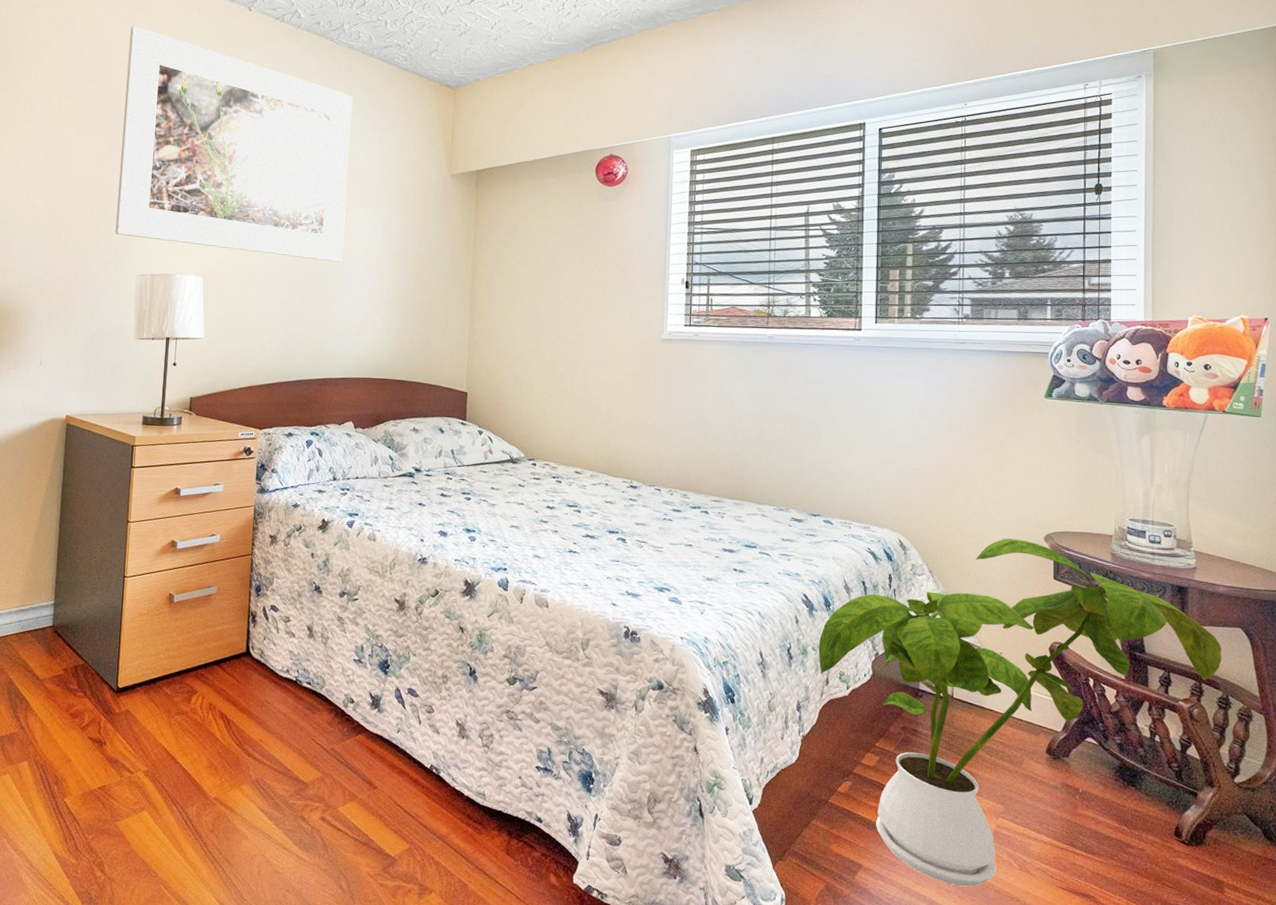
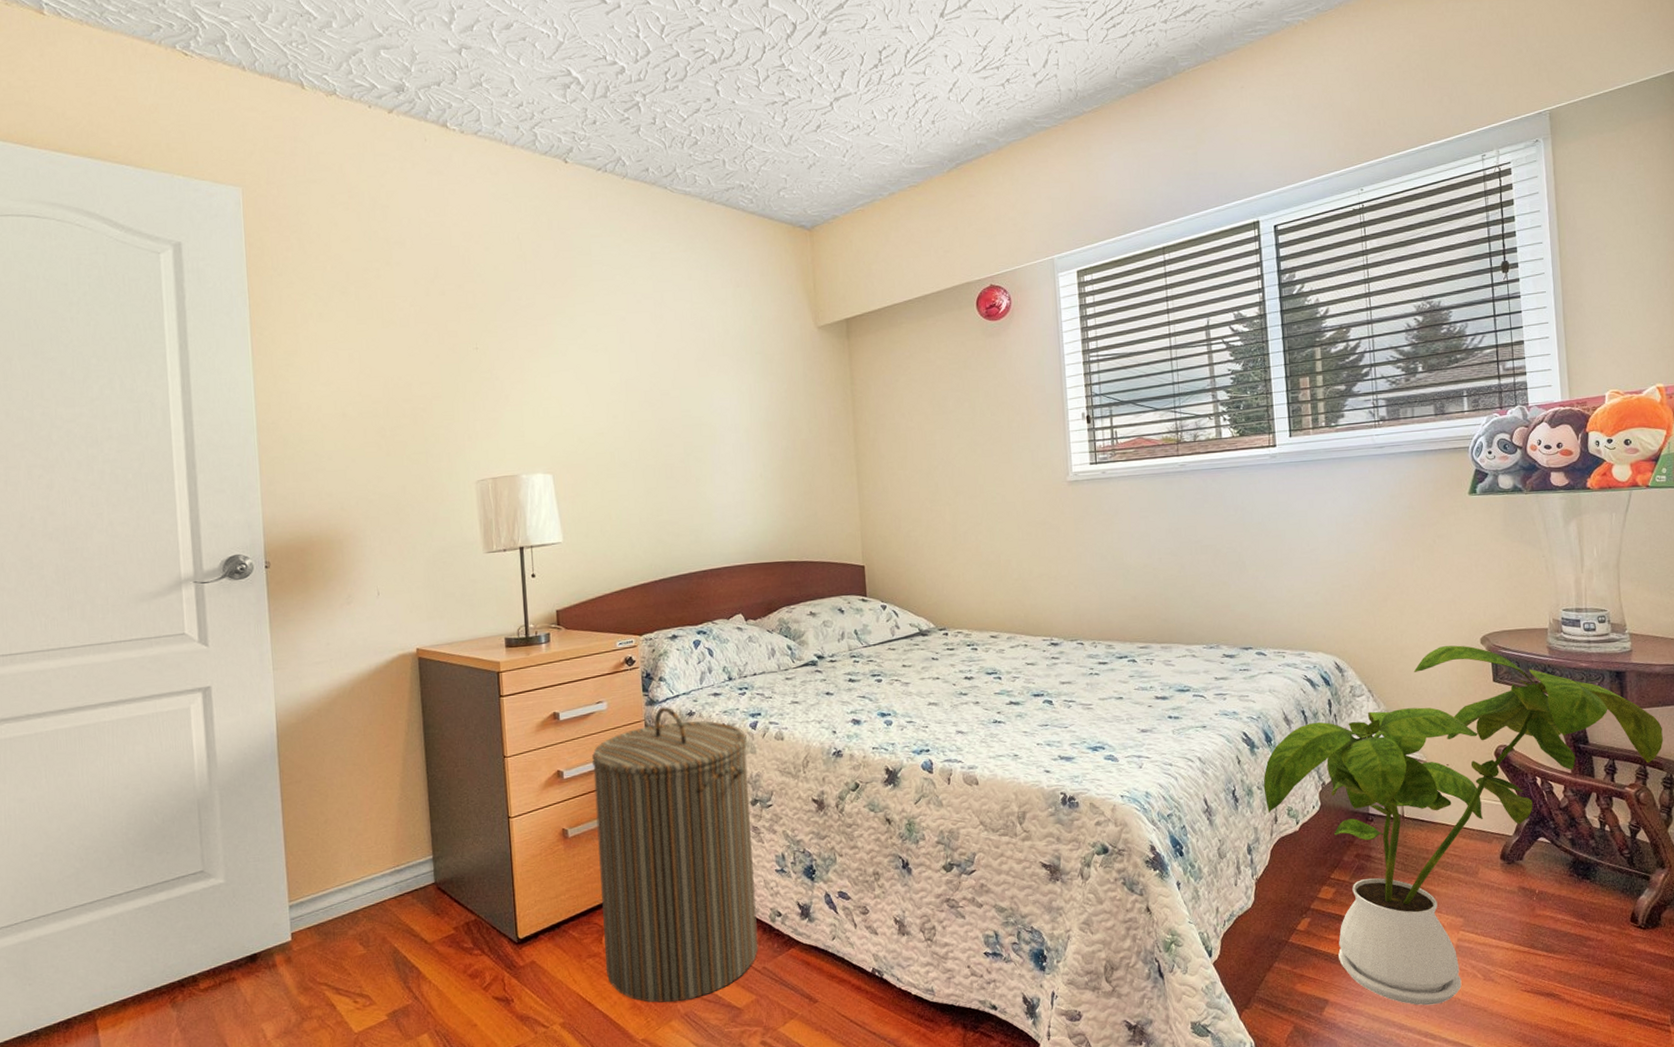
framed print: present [115,26,353,262] -> none [428,194,709,440]
laundry hamper: none [190,496,343,768] -> present [591,707,759,1003]

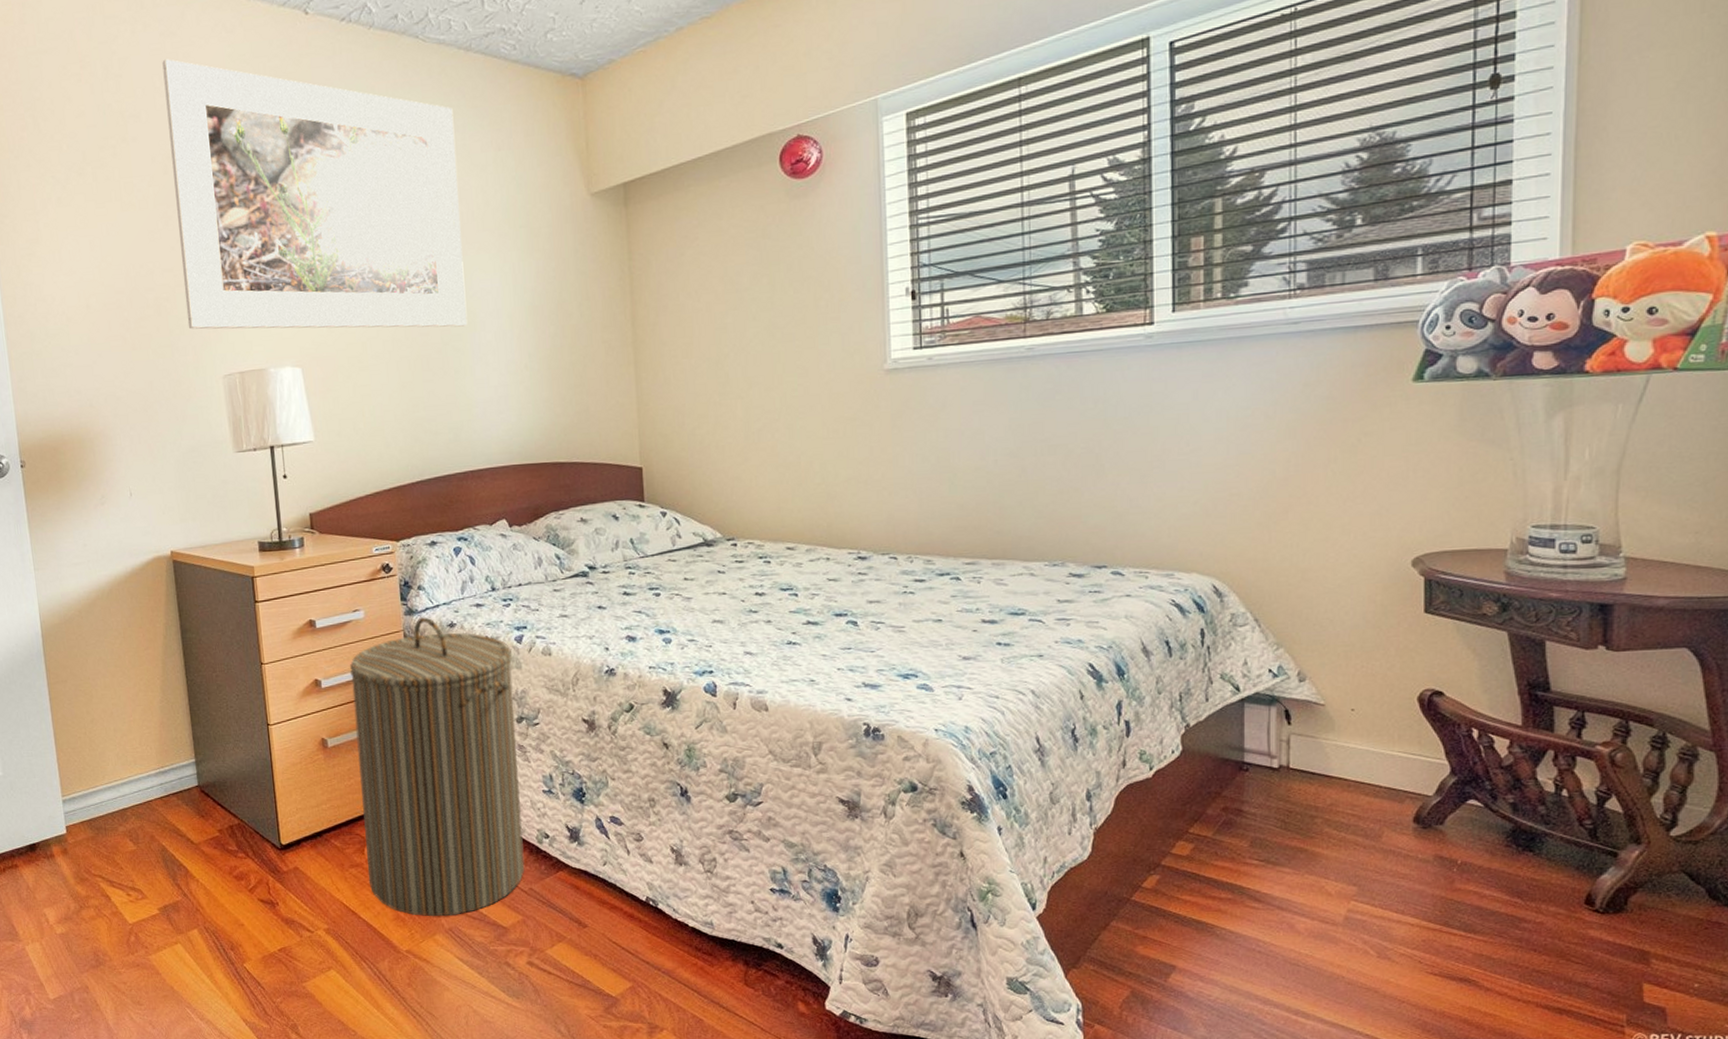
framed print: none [428,194,709,440] -> present [162,59,468,330]
house plant: present [1263,645,1663,1006] -> none [1111,568,1658,981]

